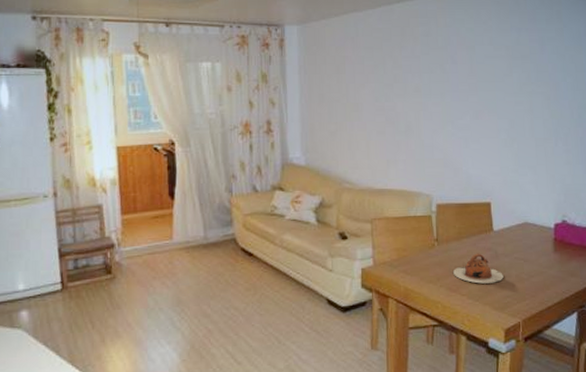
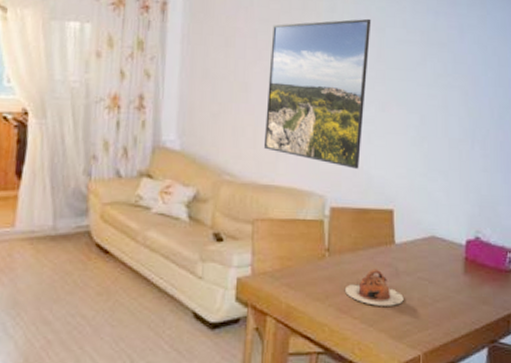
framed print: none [376,39,462,170] -> present [263,18,371,169]

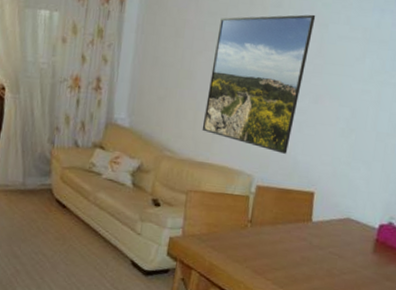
teapot: present [345,269,404,306] -> none [262,241,314,274]

